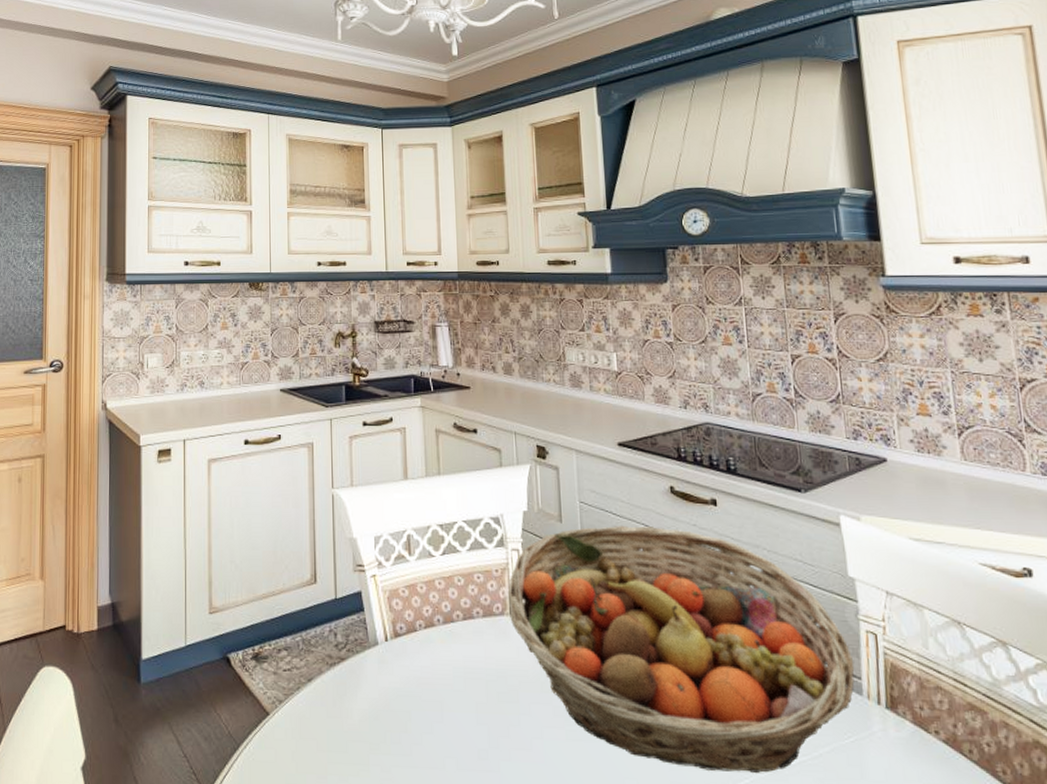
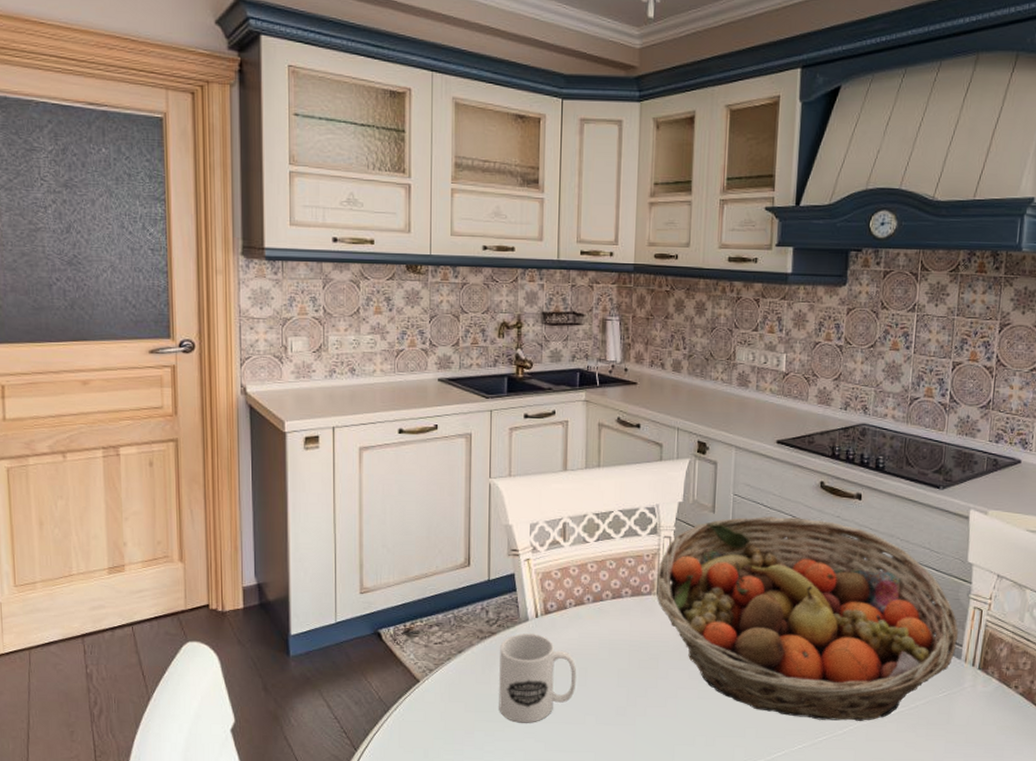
mug: none [350,659,433,767] -> present [499,633,577,723]

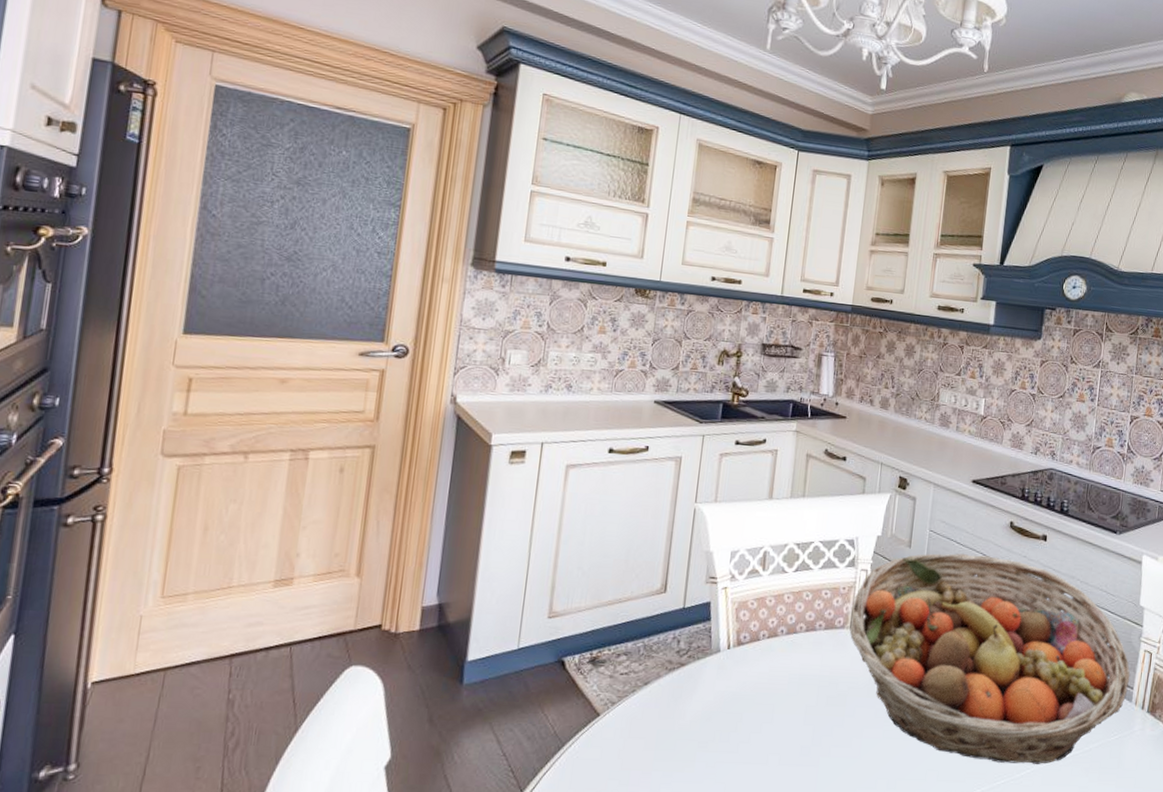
mug: present [499,633,577,723] -> none [680,665,764,763]

